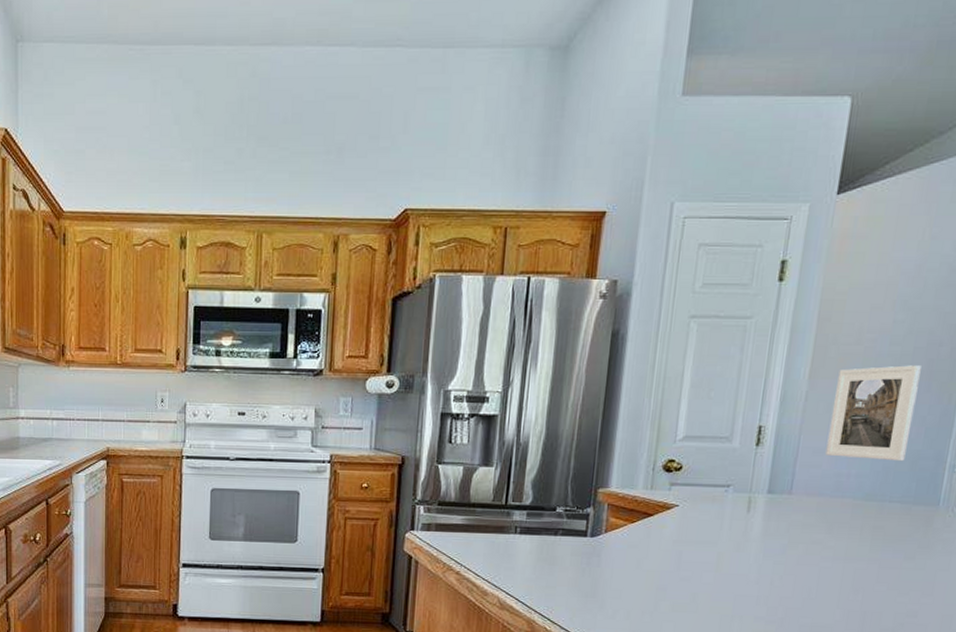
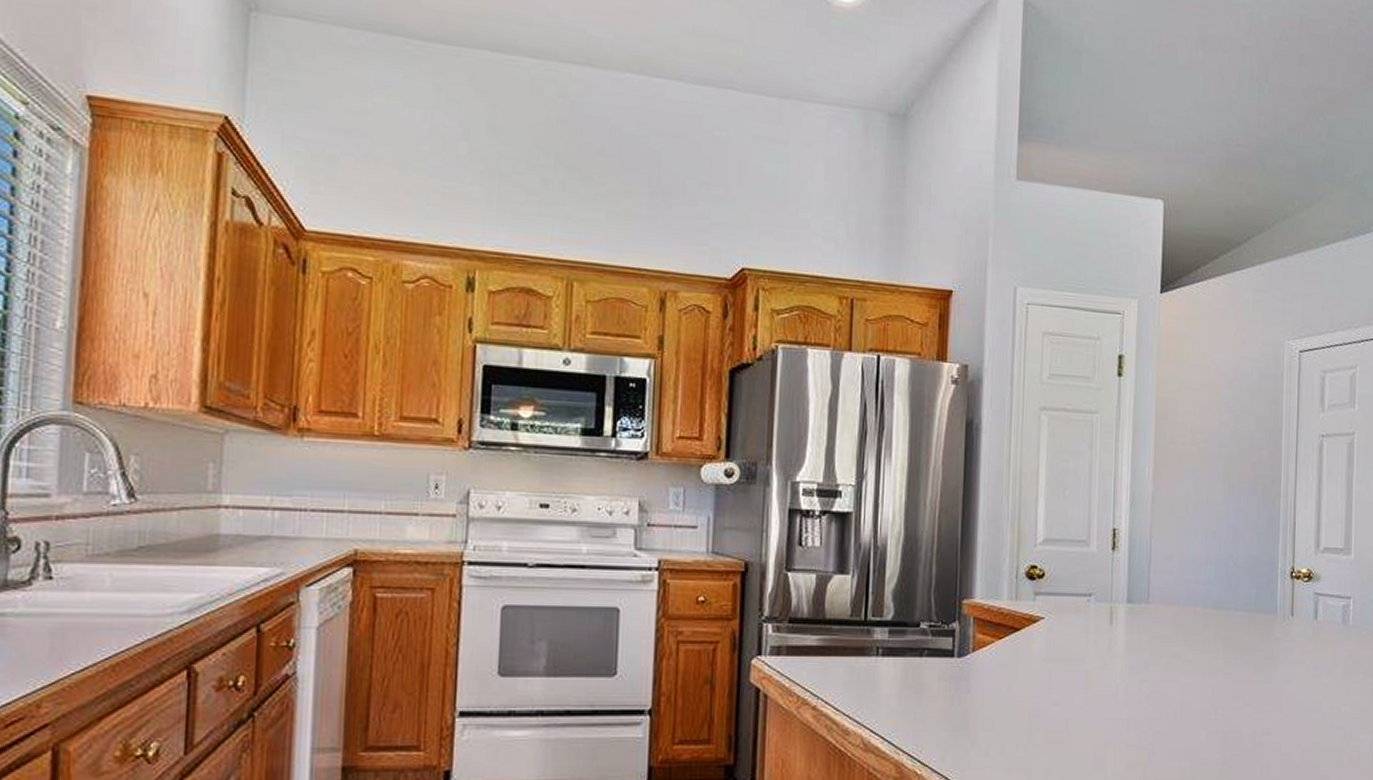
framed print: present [825,365,921,462] -> none [1175,468,1247,567]

